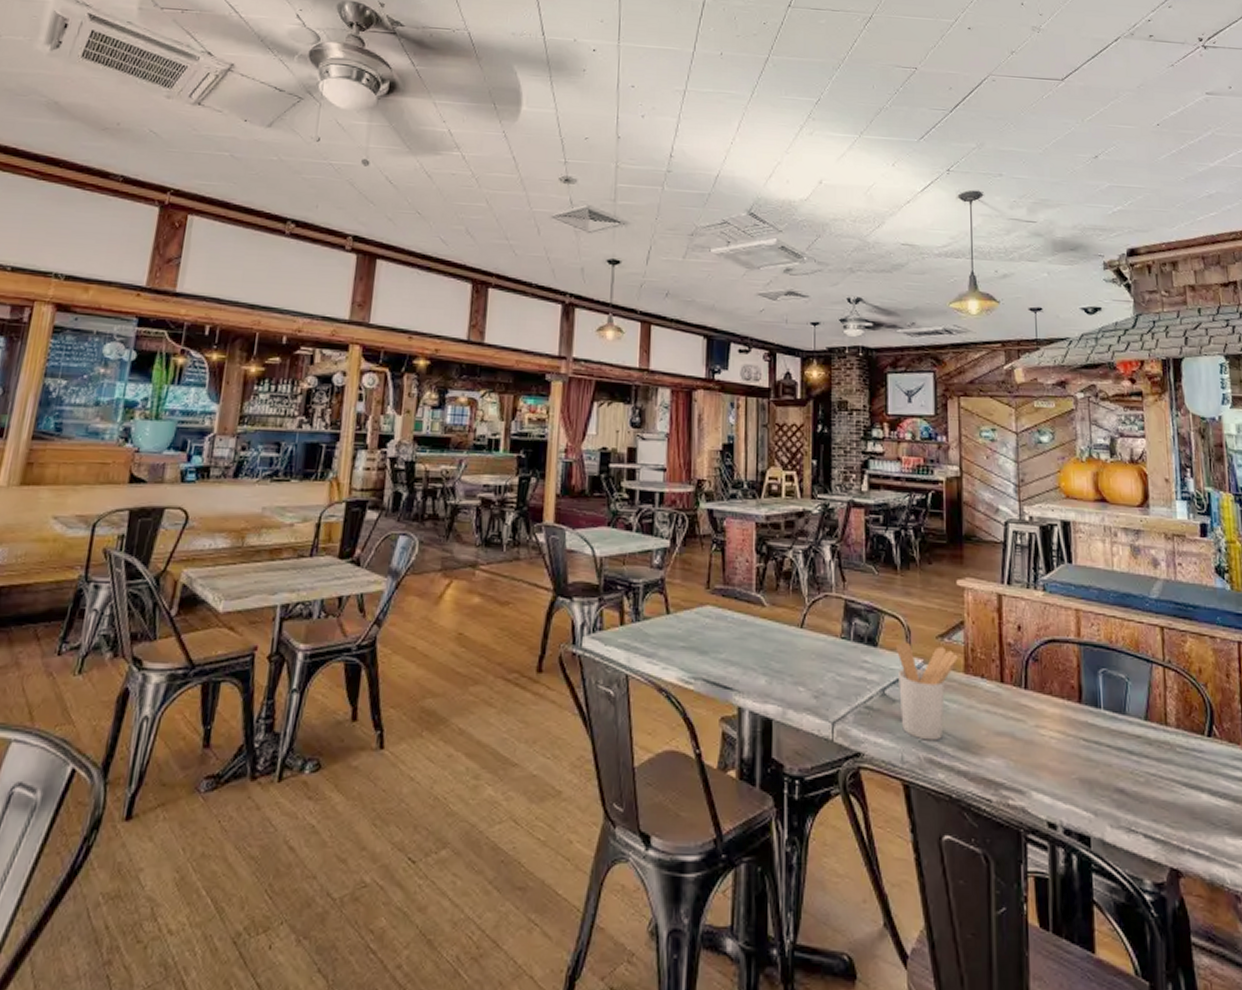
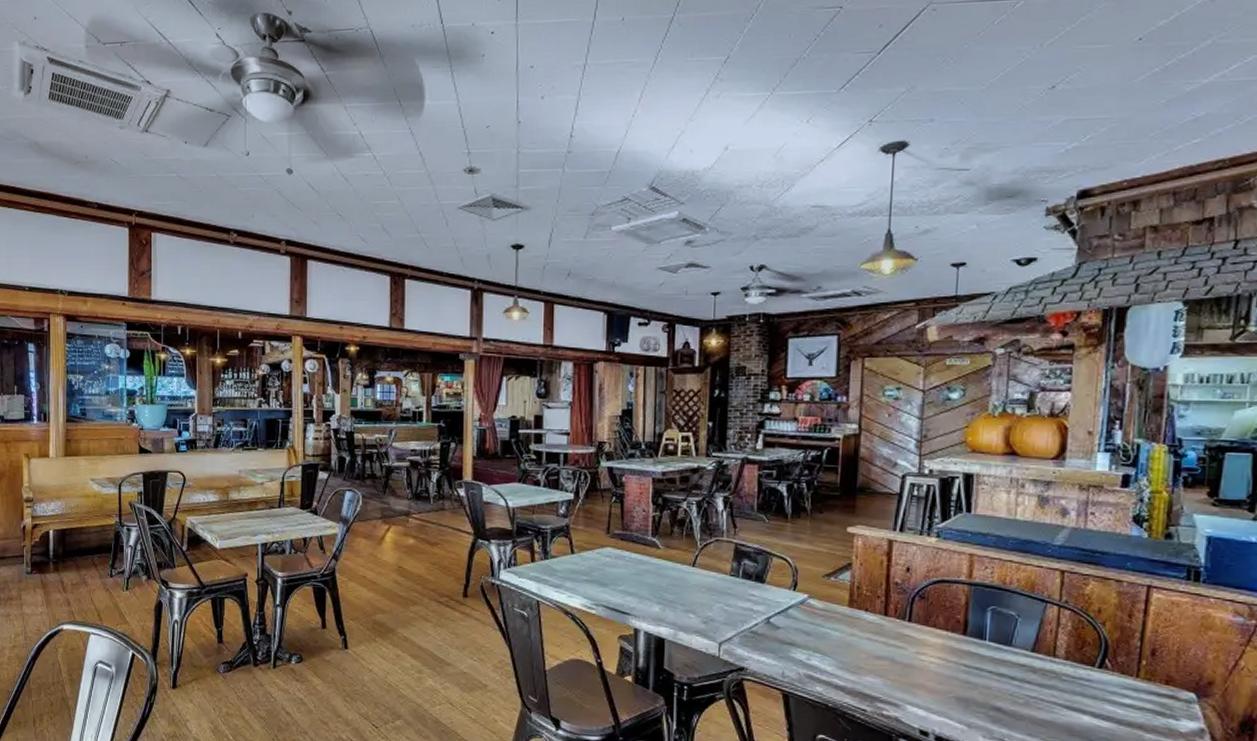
utensil holder: present [897,642,958,741] -> none [783,579,843,661]

